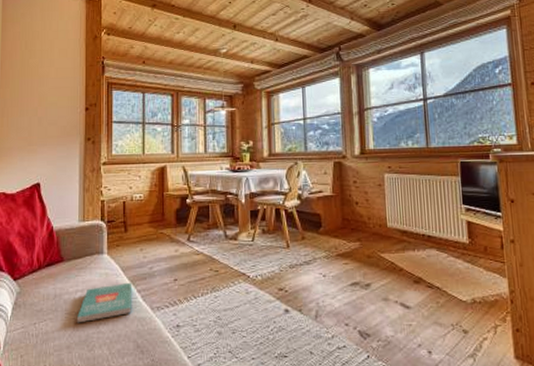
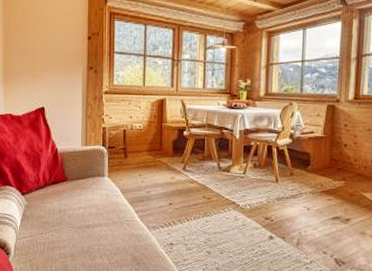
book: present [76,282,133,323] -> none [79,203,131,236]

